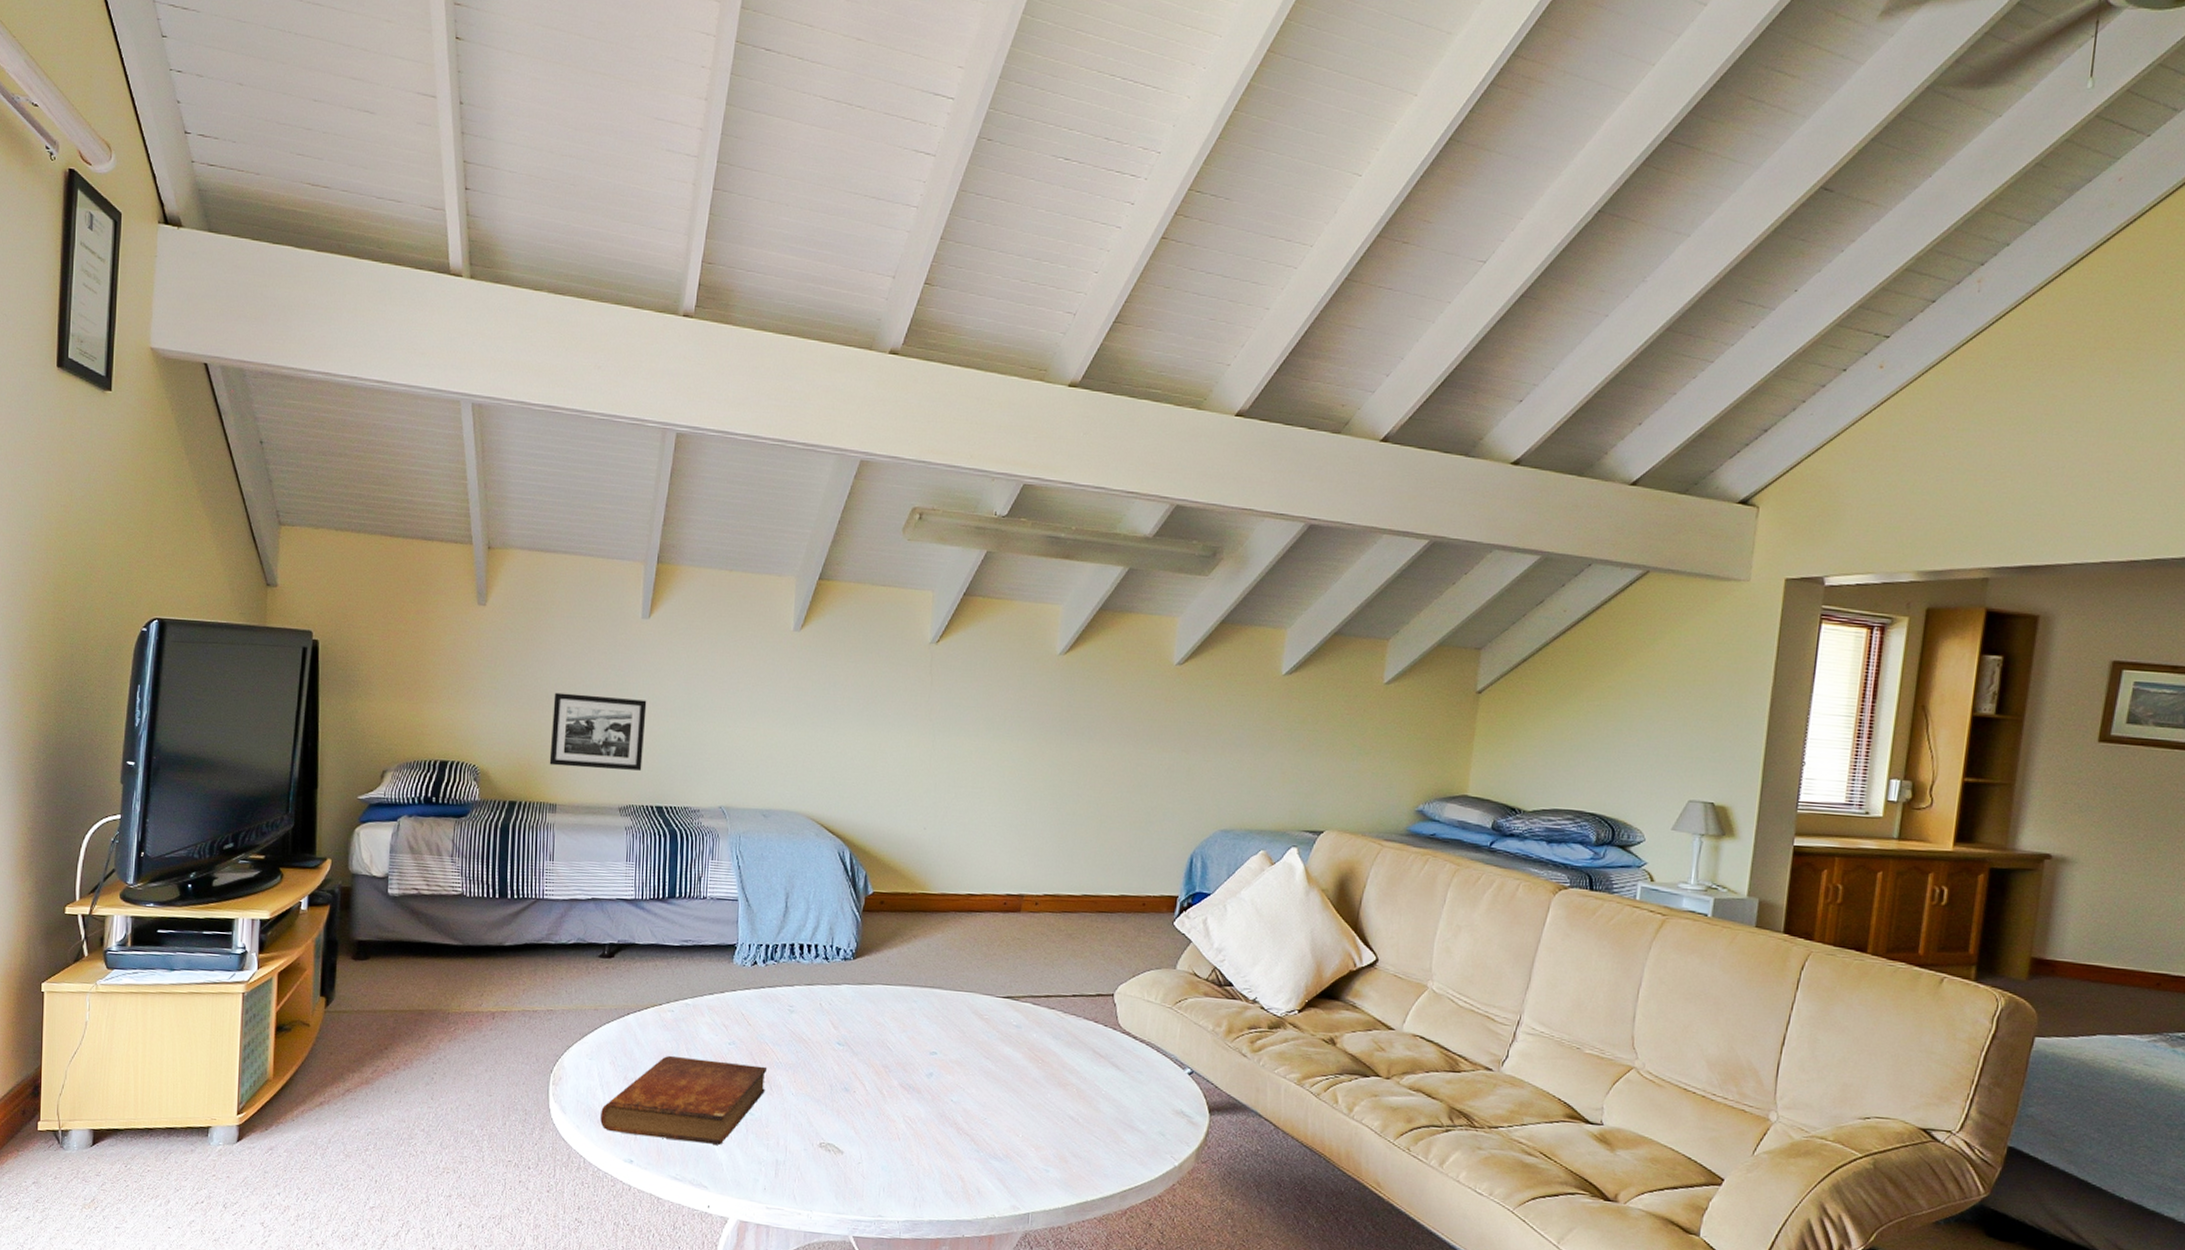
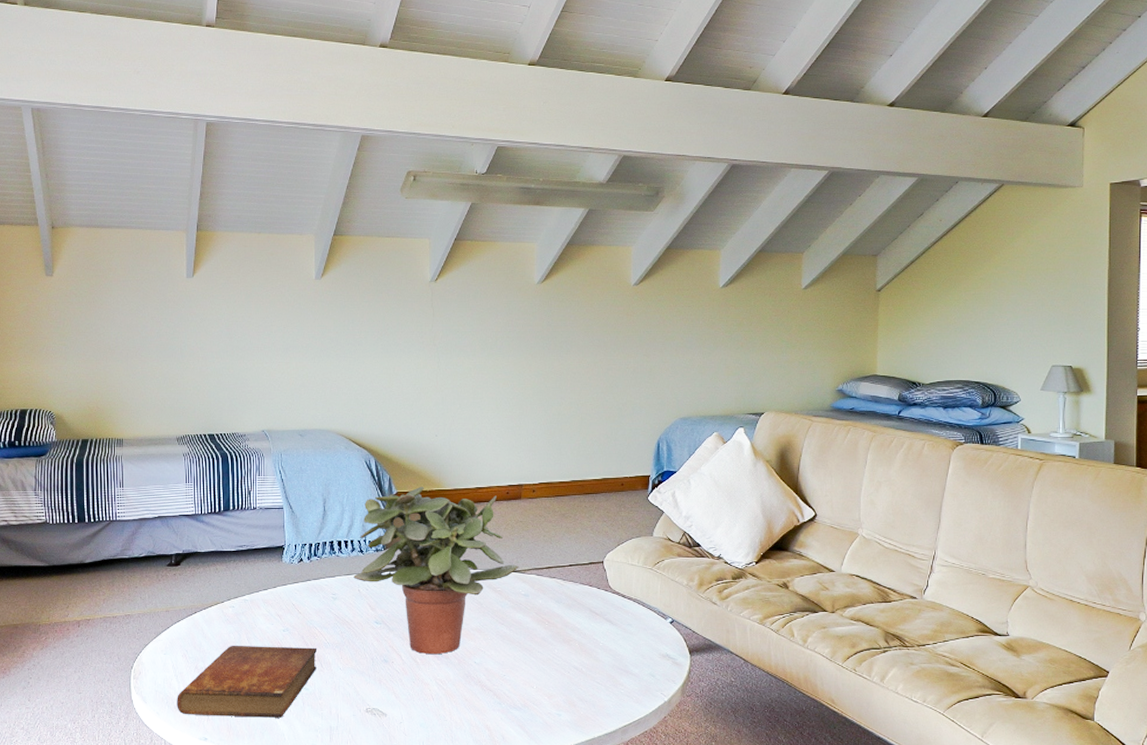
picture frame: present [549,692,647,771] -> none [114,345,195,406]
potted plant: none [815,887,1012,1088] -> present [353,486,519,655]

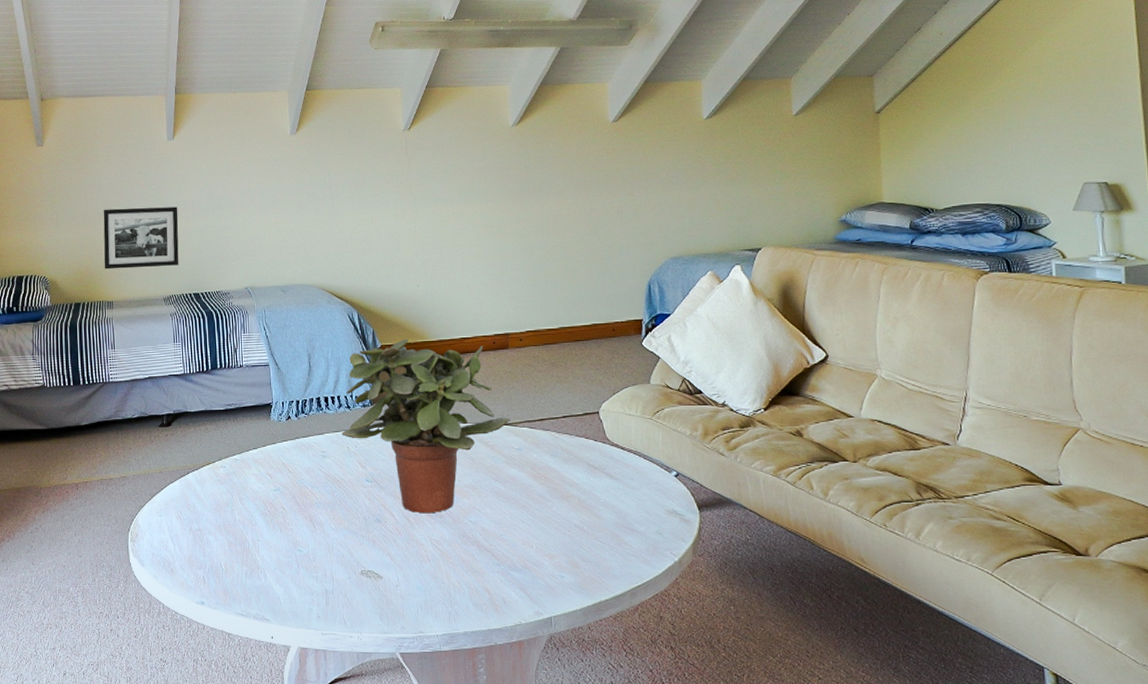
picture frame: none [114,345,195,406] -> present [103,206,179,269]
bible: present [177,645,318,718] -> none [173,505,309,581]

